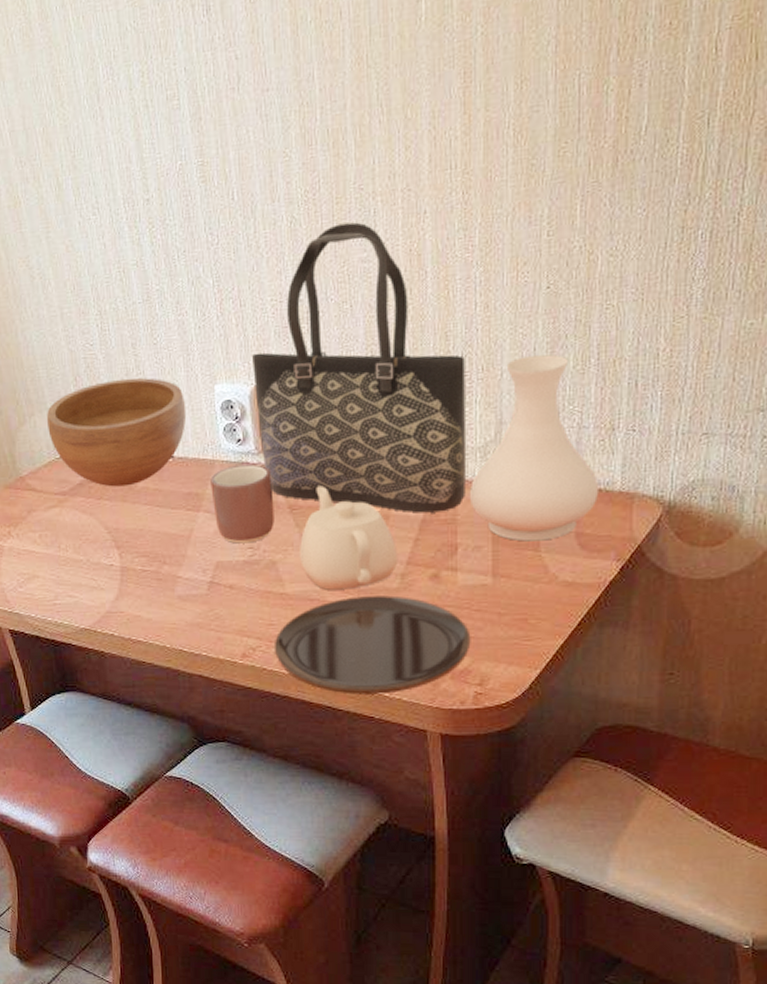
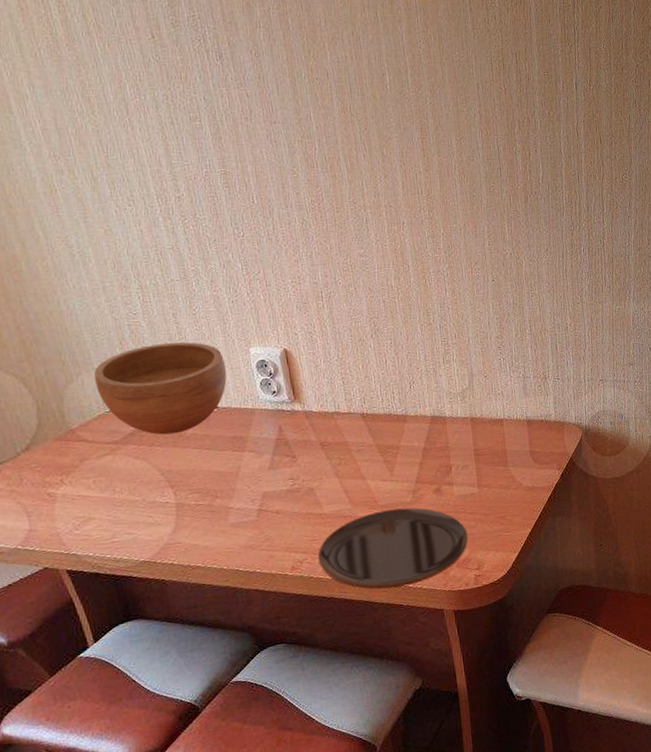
mug: present [210,464,275,544] -> none [252,411,310,476]
tote bag: present [252,222,467,513] -> none [280,227,453,444]
teapot: present [299,485,399,590] -> none [331,426,410,508]
vase: present [469,354,600,542] -> none [455,327,542,460]

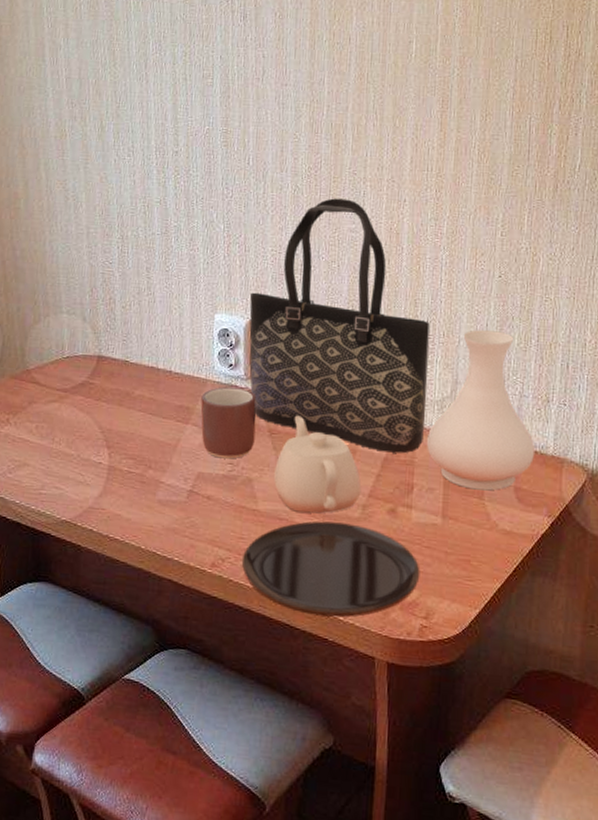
bowl: present [94,342,227,435] -> none [59,296,188,392]
mug: none [252,411,310,476] -> present [200,387,257,459]
tote bag: none [280,227,453,444] -> present [249,198,430,454]
teapot: none [331,426,410,508] -> present [273,415,362,514]
vase: none [455,327,542,460] -> present [426,330,536,491]

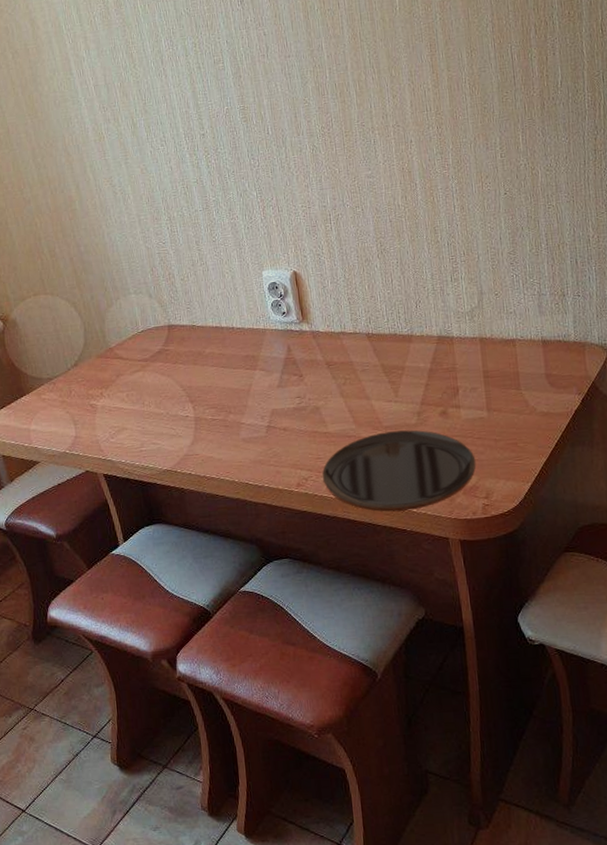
mug: present [200,387,257,459] -> none [263,331,316,394]
tote bag: present [249,198,430,454] -> none [290,149,461,364]
teapot: present [273,415,362,514] -> none [336,346,415,428]
vase: present [426,330,536,491] -> none [463,242,559,383]

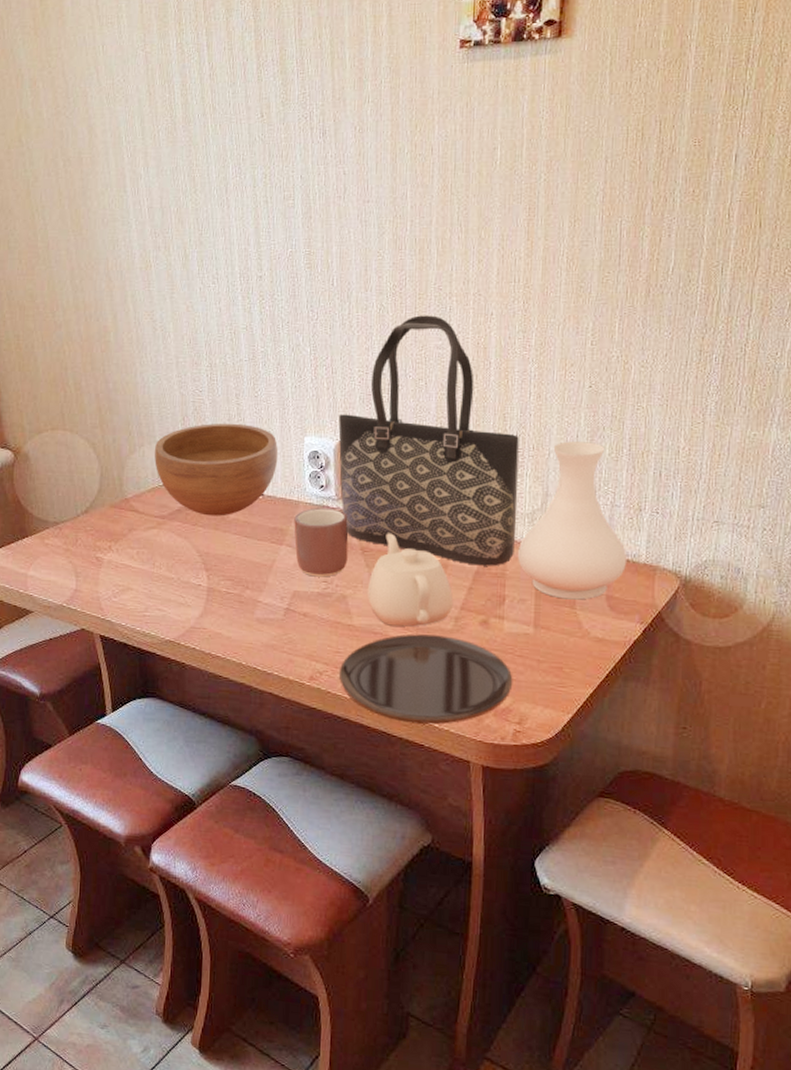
bowl: none [130,267,241,354] -> present [155,424,278,516]
mug: none [263,331,316,394] -> present [294,508,349,577]
tote bag: none [290,149,461,364] -> present [338,315,519,567]
teapot: none [336,346,415,428] -> present [366,533,454,627]
vase: none [463,242,559,383] -> present [517,441,628,600]

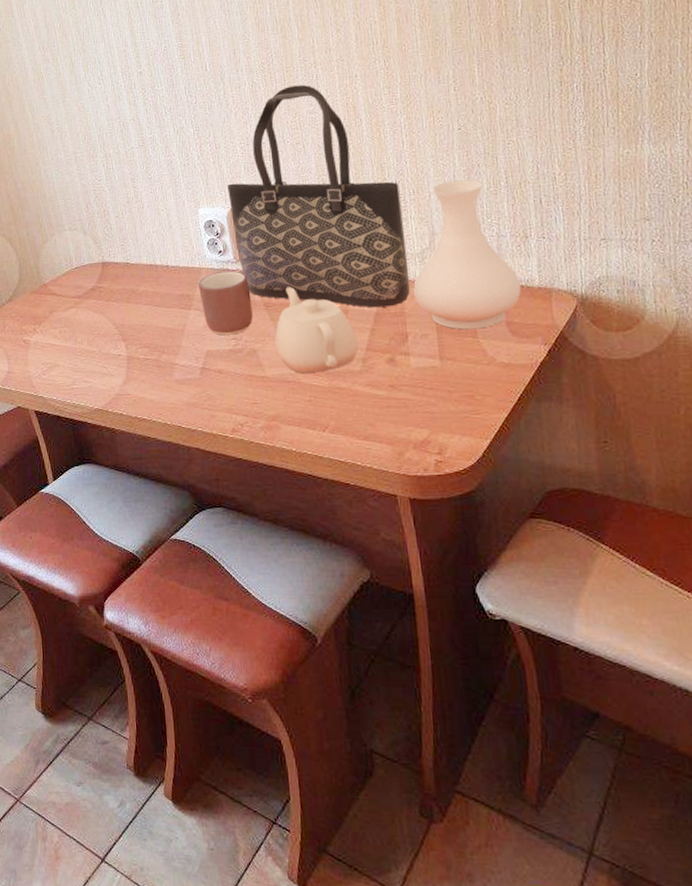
bowl: present [155,424,278,516] -> none [65,204,177,291]
plate: present [338,634,513,725] -> none [258,377,428,464]

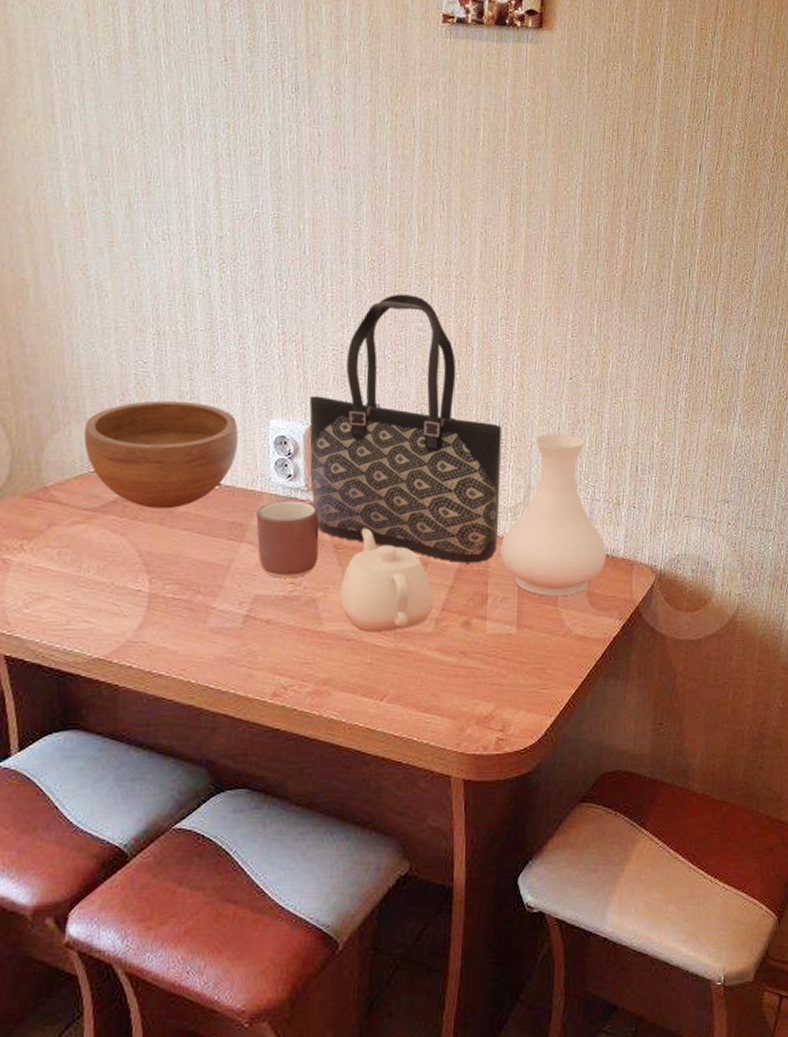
bowl: none [65,204,177,291] -> present [84,400,239,509]

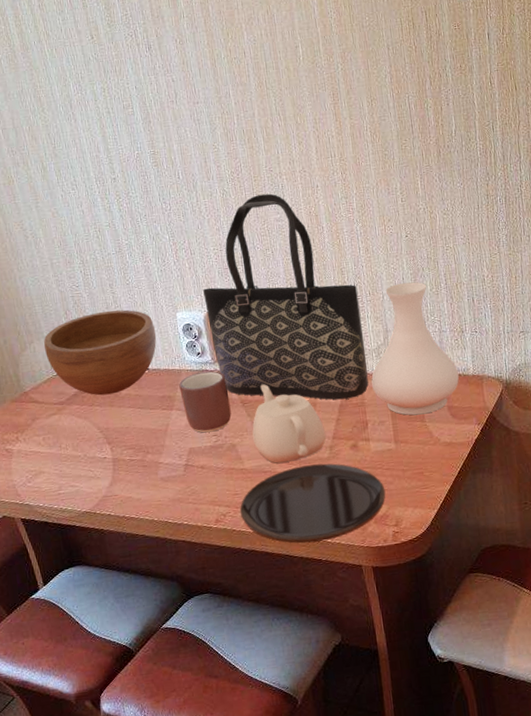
plate: none [306,639,496,738] -> present [240,463,386,543]

